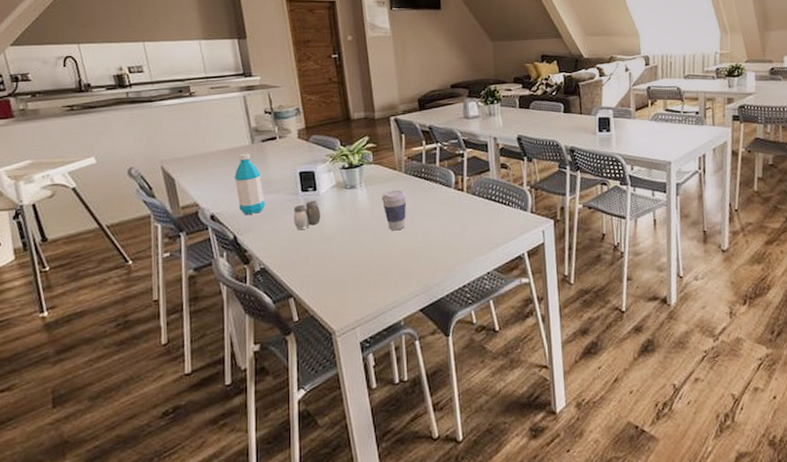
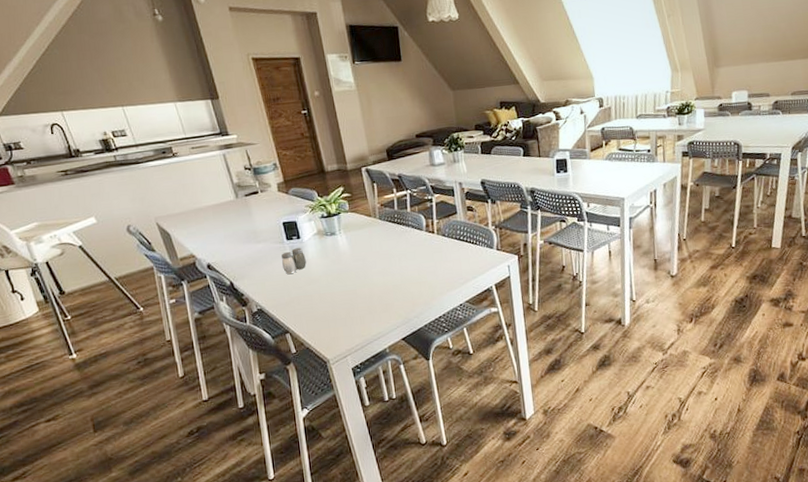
water bottle: present [234,153,265,216] -> none [224,207,255,264]
coffee cup: present [381,189,407,231] -> none [359,234,384,272]

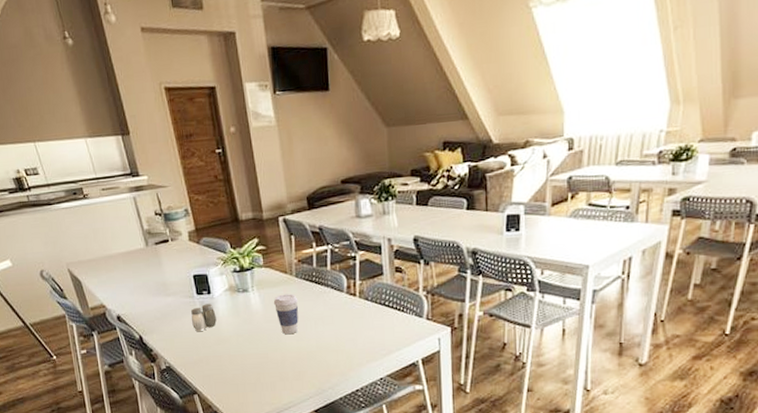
coffee cup: none [359,234,384,272] -> present [273,294,299,335]

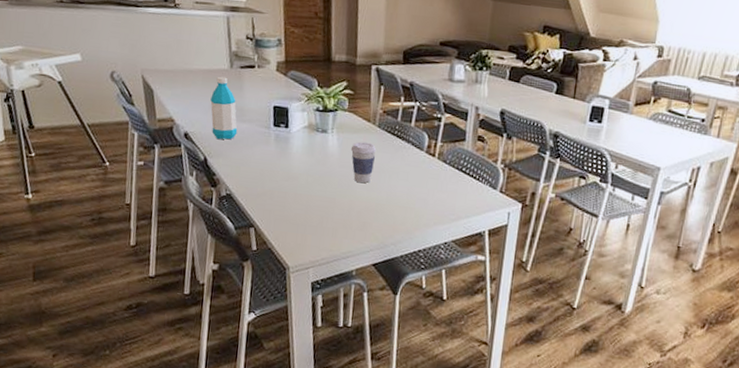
water bottle: none [134,256,165,317] -> present [210,76,238,140]
salt and pepper shaker: present [191,304,217,332] -> none [263,137,290,165]

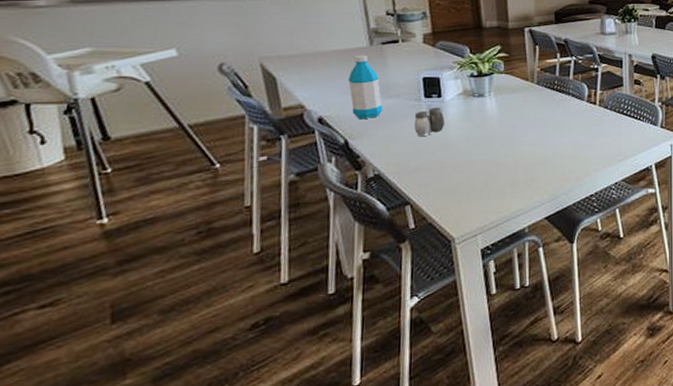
salt and pepper shaker: none [263,137,290,165] -> present [415,107,445,137]
coffee cup: present [350,141,377,184] -> none [511,100,538,141]

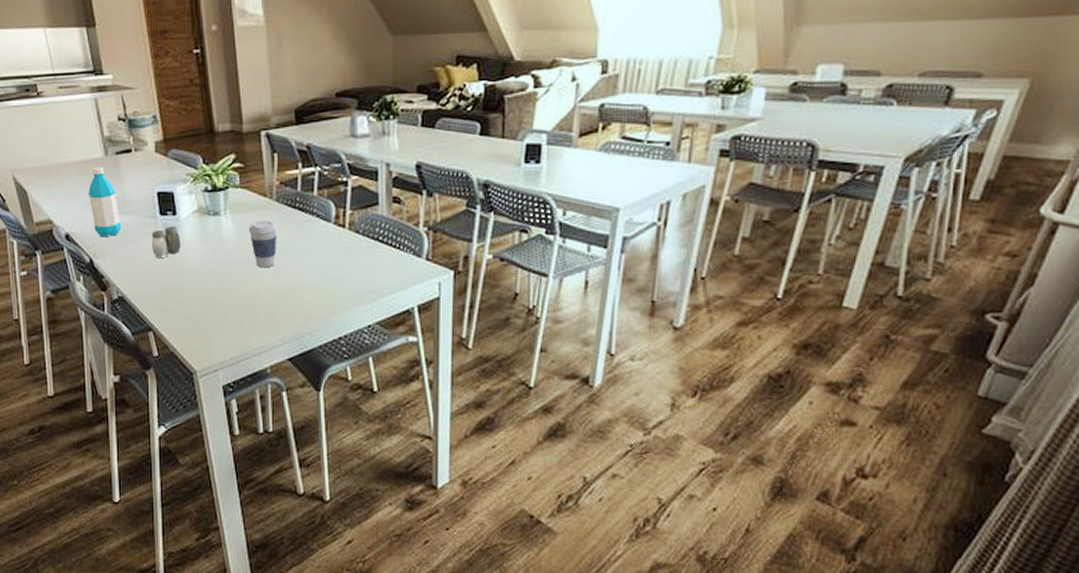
coffee cup: none [511,100,538,141] -> present [248,220,278,268]

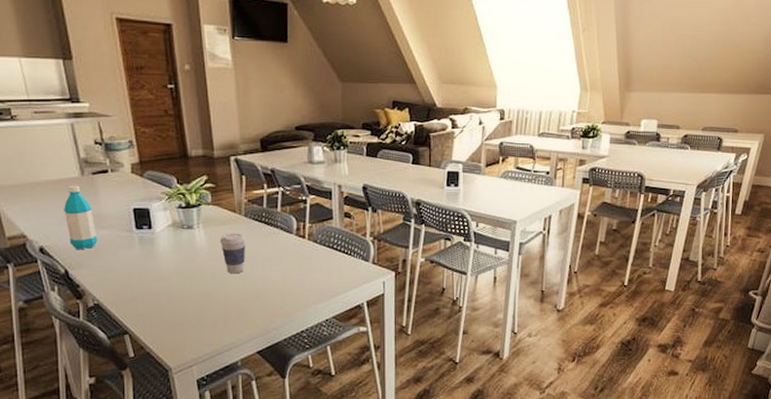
salt and pepper shaker: present [152,226,181,259] -> none [128,239,156,268]

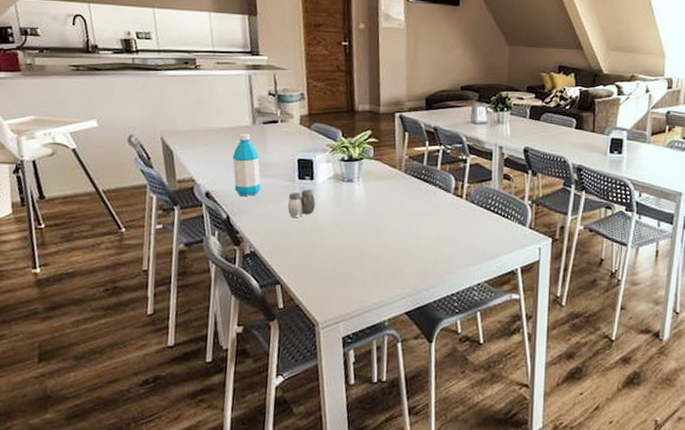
salt and pepper shaker: none [128,239,156,268] -> present [288,189,315,218]
coffee cup: present [219,233,246,274] -> none [377,188,404,230]

